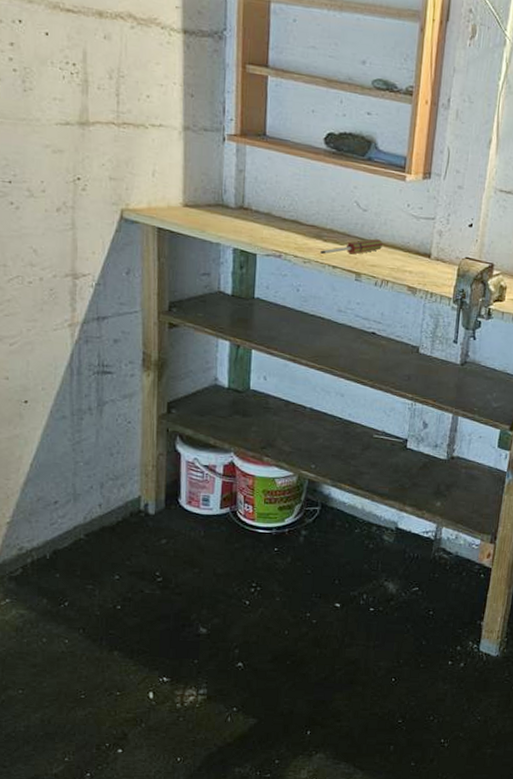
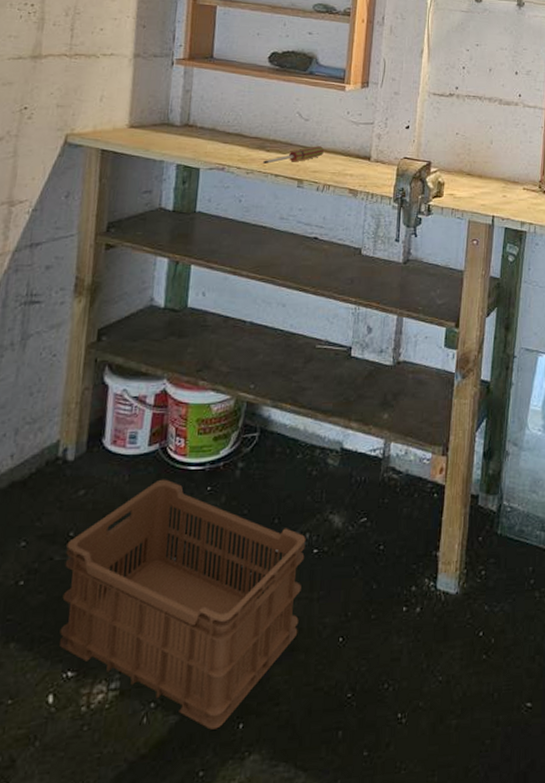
plastic crate: none [154,537,363,732] -> present [58,479,306,730]

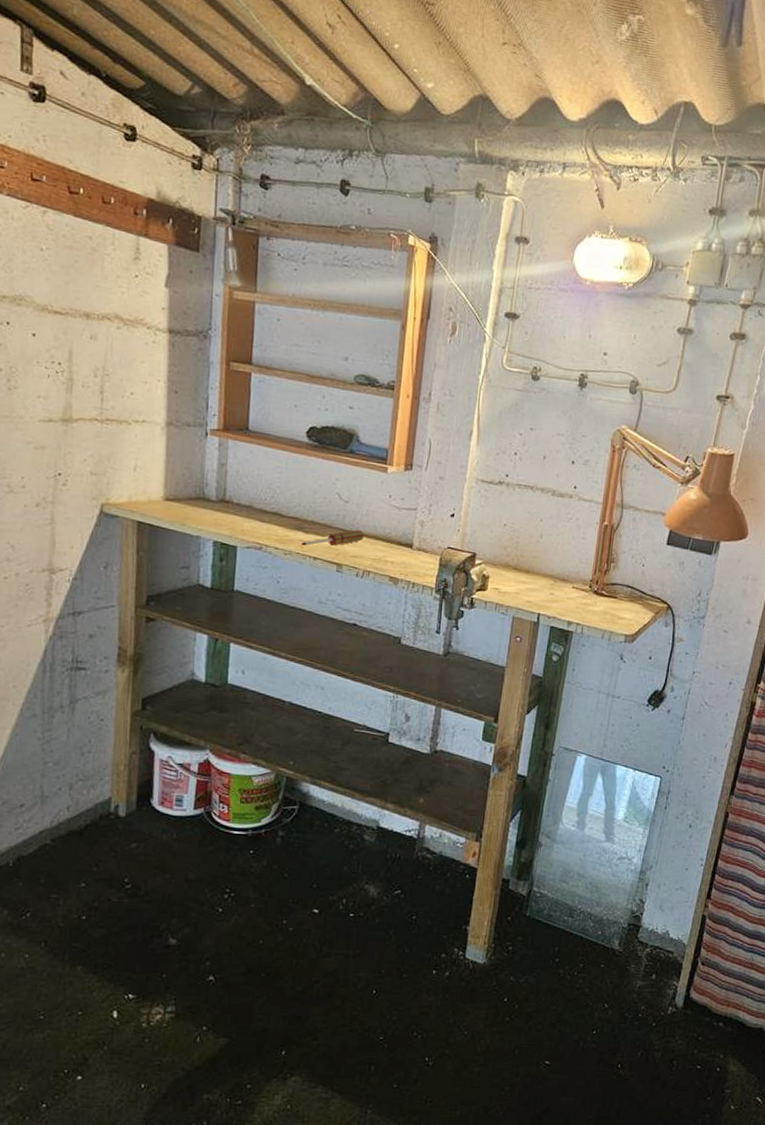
plastic crate: present [58,479,306,730] -> none [119,840,343,1053]

